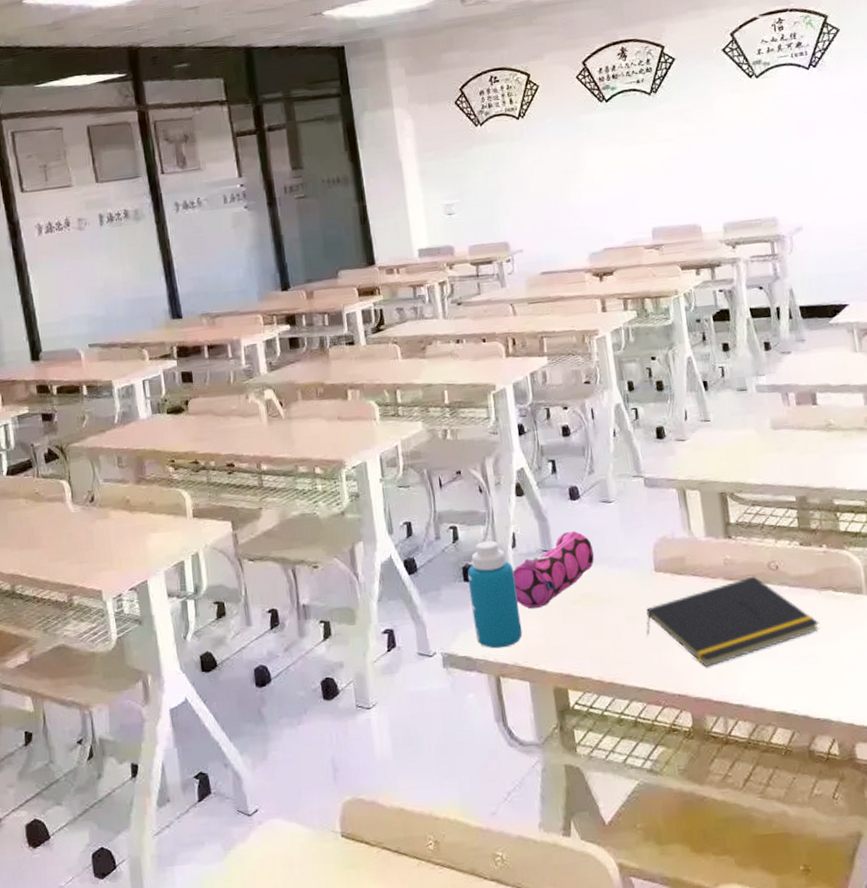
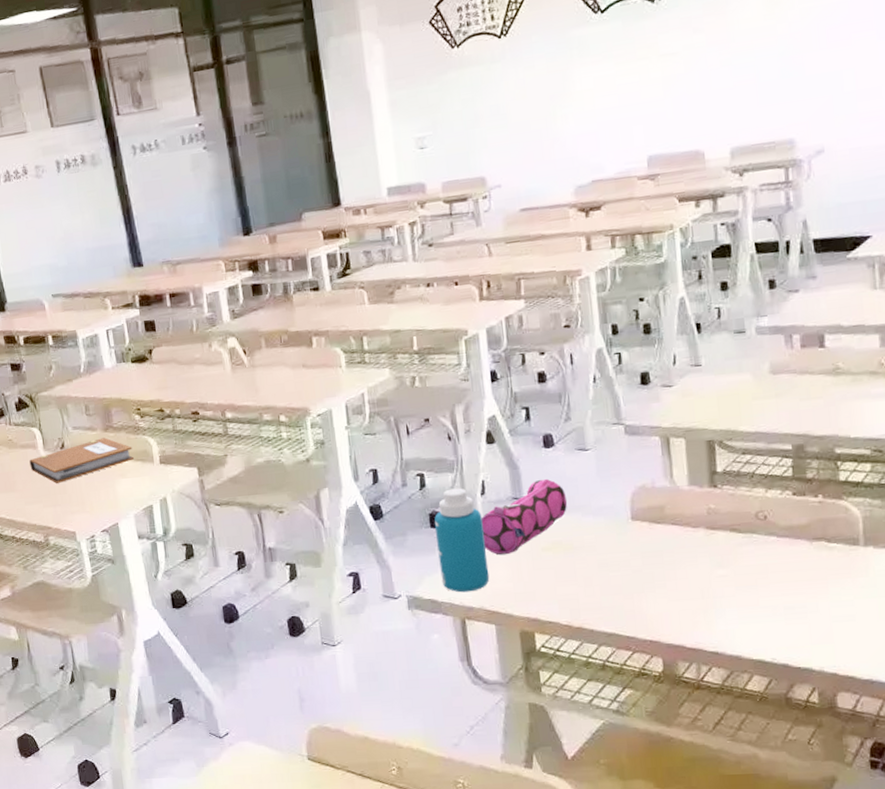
notebook: none [56,490,167,539] -> present [29,437,135,483]
notepad: present [646,576,820,668] -> none [619,525,808,615]

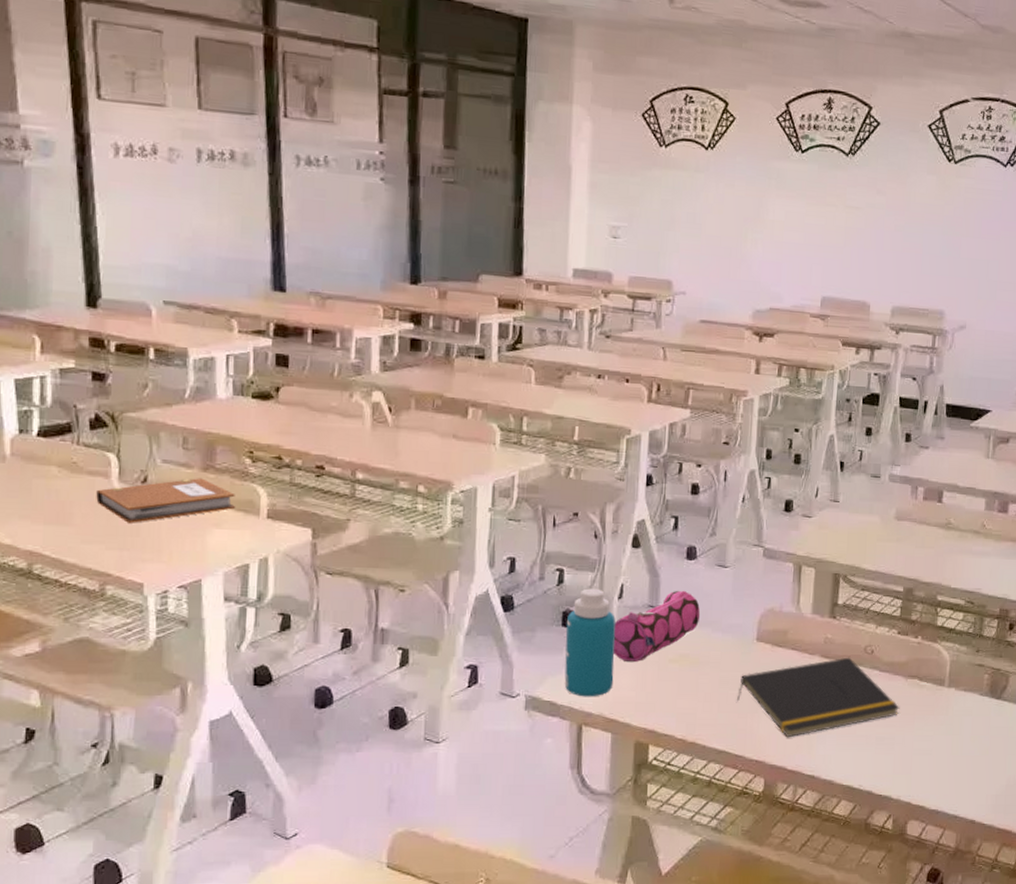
notepad: none [619,525,808,615] -> present [737,657,900,738]

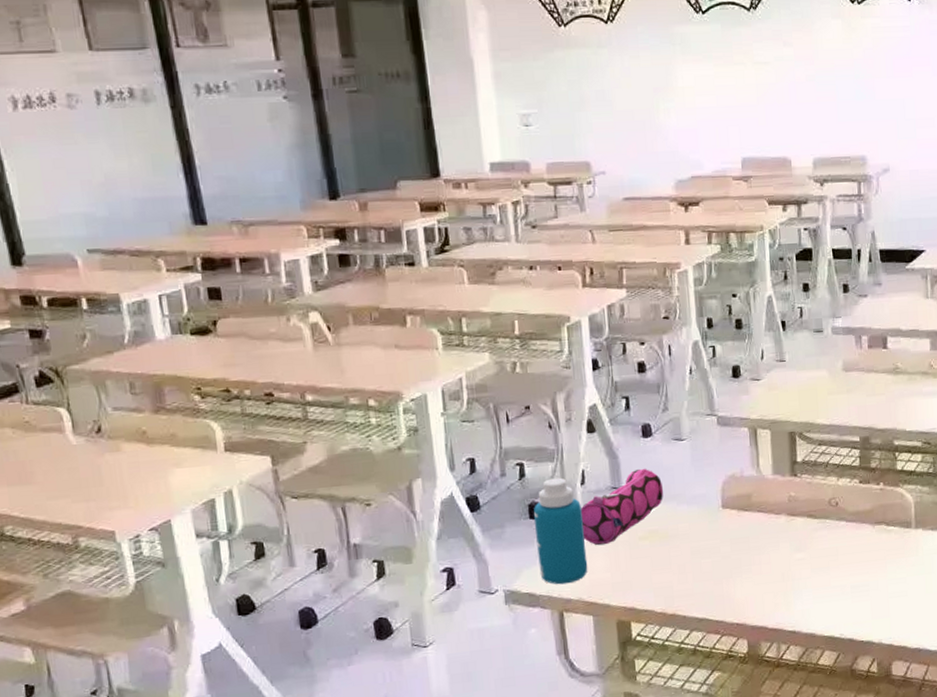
notebook: present [96,478,236,523] -> none [53,420,193,474]
notepad: present [737,657,900,738] -> none [710,512,871,598]

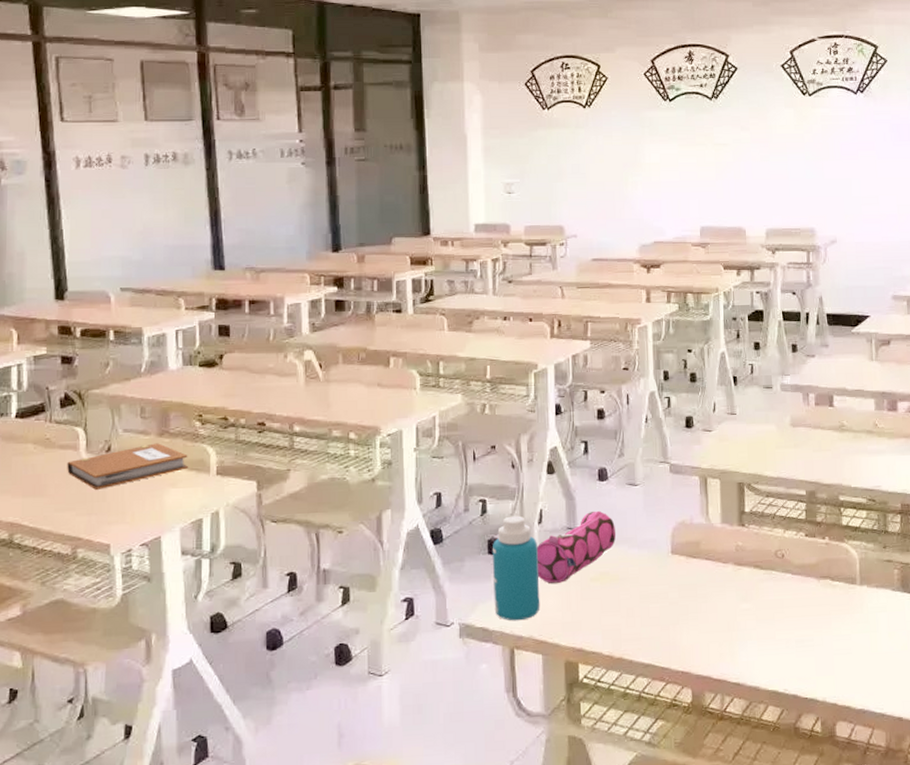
notebook: none [53,420,193,474] -> present [67,443,189,490]

